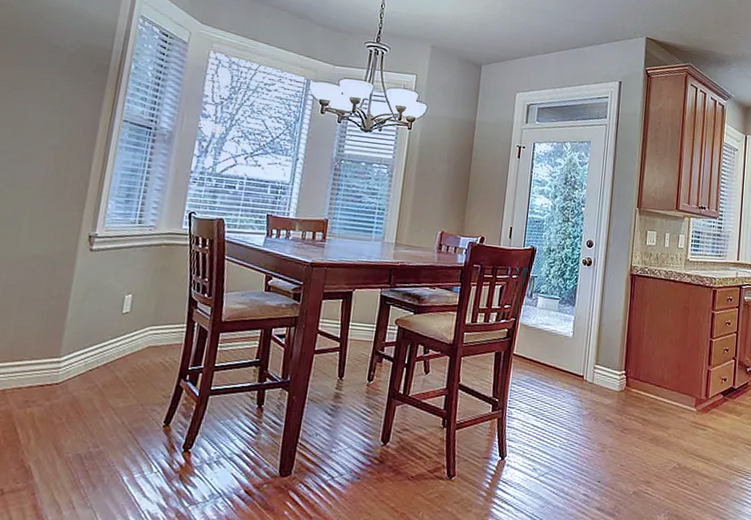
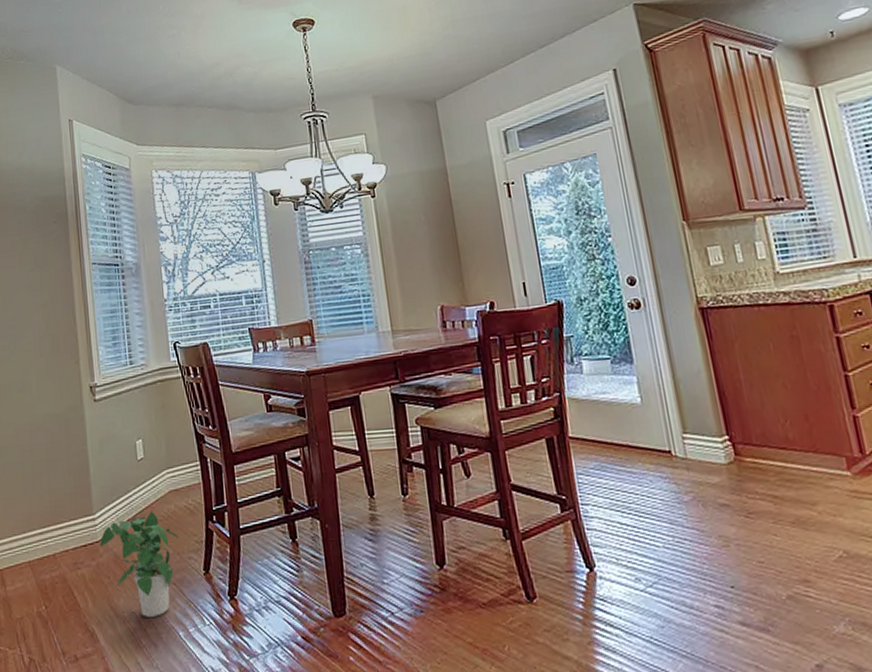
potted plant: none [59,362,147,460] -> present [100,511,179,617]

